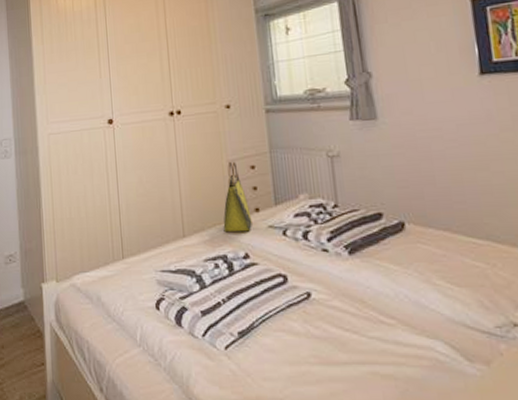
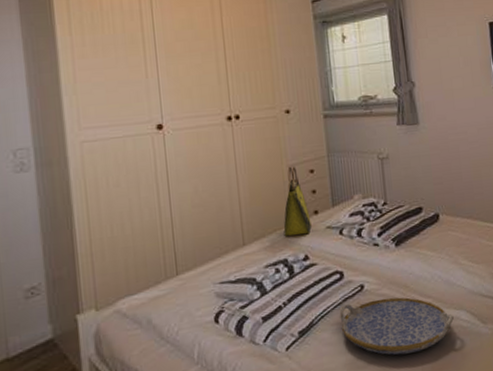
serving tray: none [283,311,426,379] -> present [339,297,454,355]

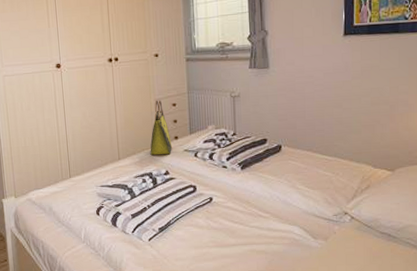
serving tray: present [339,297,454,355] -> none [191,210,288,255]

